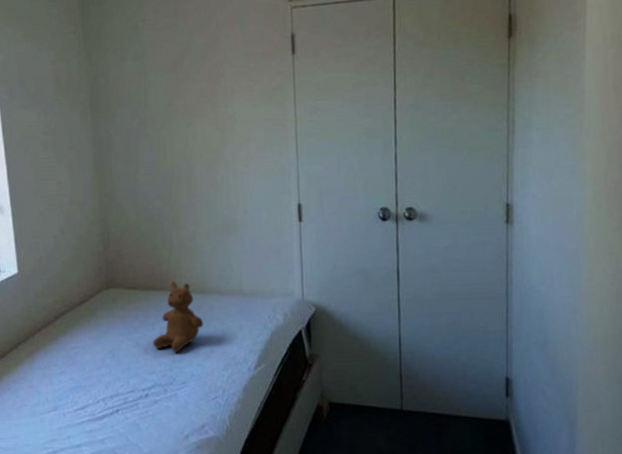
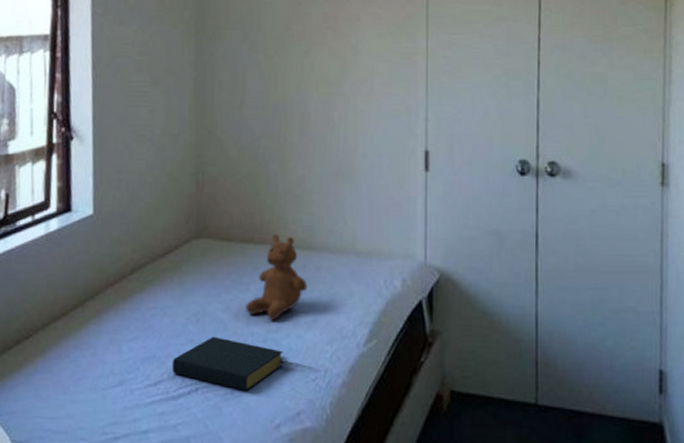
hardback book: none [95,368,188,410] -> present [171,336,284,391]

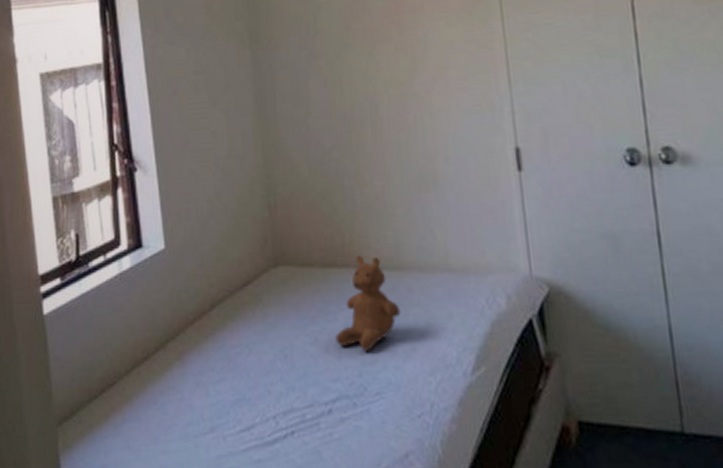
hardback book: present [171,336,284,391] -> none [263,373,384,432]

